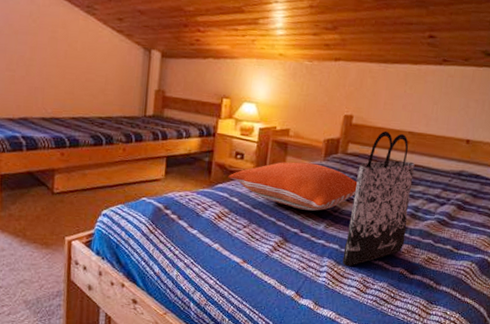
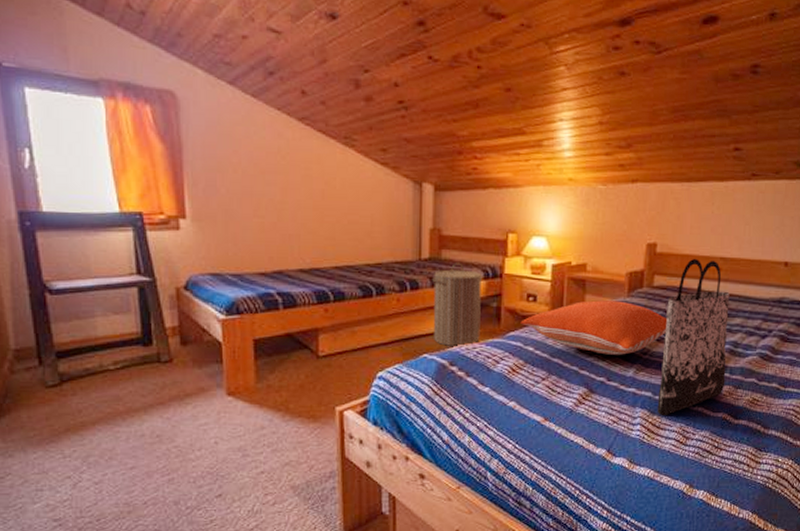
laundry hamper: none [152,121,198,194] -> present [432,263,482,346]

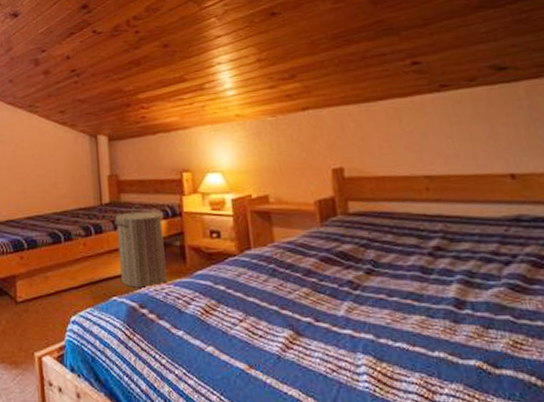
pillow: present [520,300,668,355] -> none [207,231,377,292]
tote bag: present [657,258,730,416] -> none [370,179,470,364]

